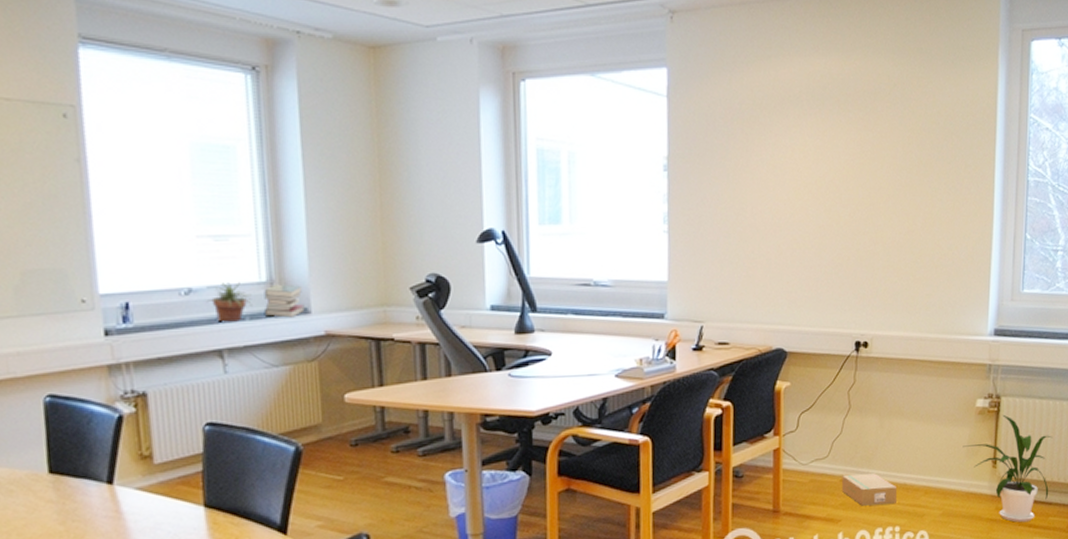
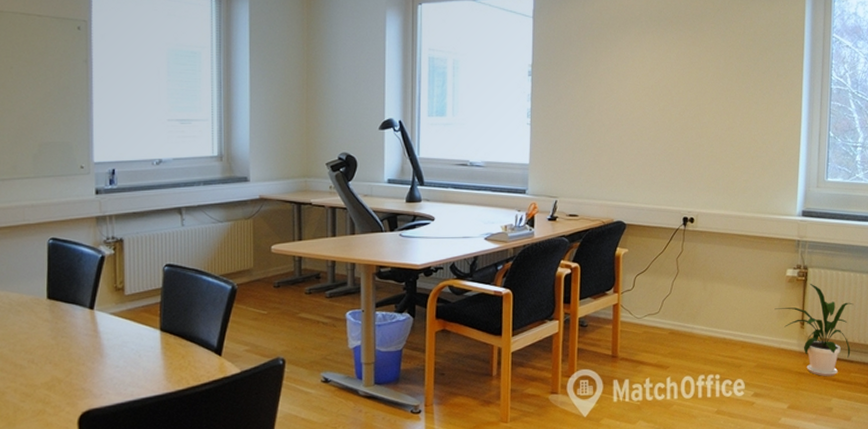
potted plant: present [206,282,253,322] -> none [172,156,206,186]
books: present [263,284,305,318] -> none [214,158,245,184]
box: present [842,473,898,506] -> none [671,328,718,356]

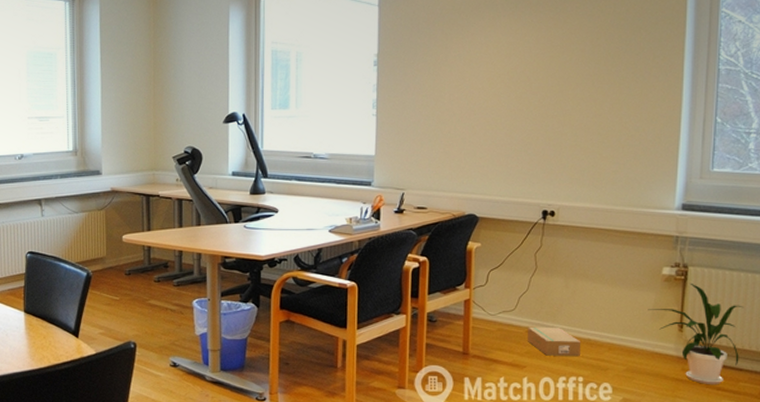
box: none [671,328,718,356] -> present [528,327,581,357]

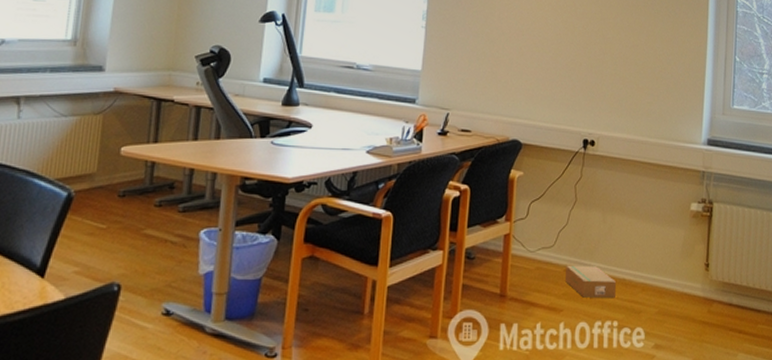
house plant: present [648,283,744,385] -> none [678,219,761,328]

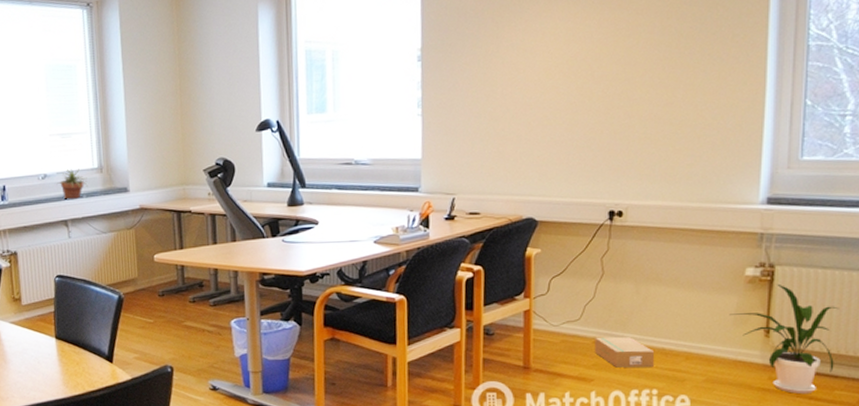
potted plant: none [15,37,56,73] -> present [56,169,88,199]
house plant: none [678,219,761,328] -> present [729,283,839,395]

